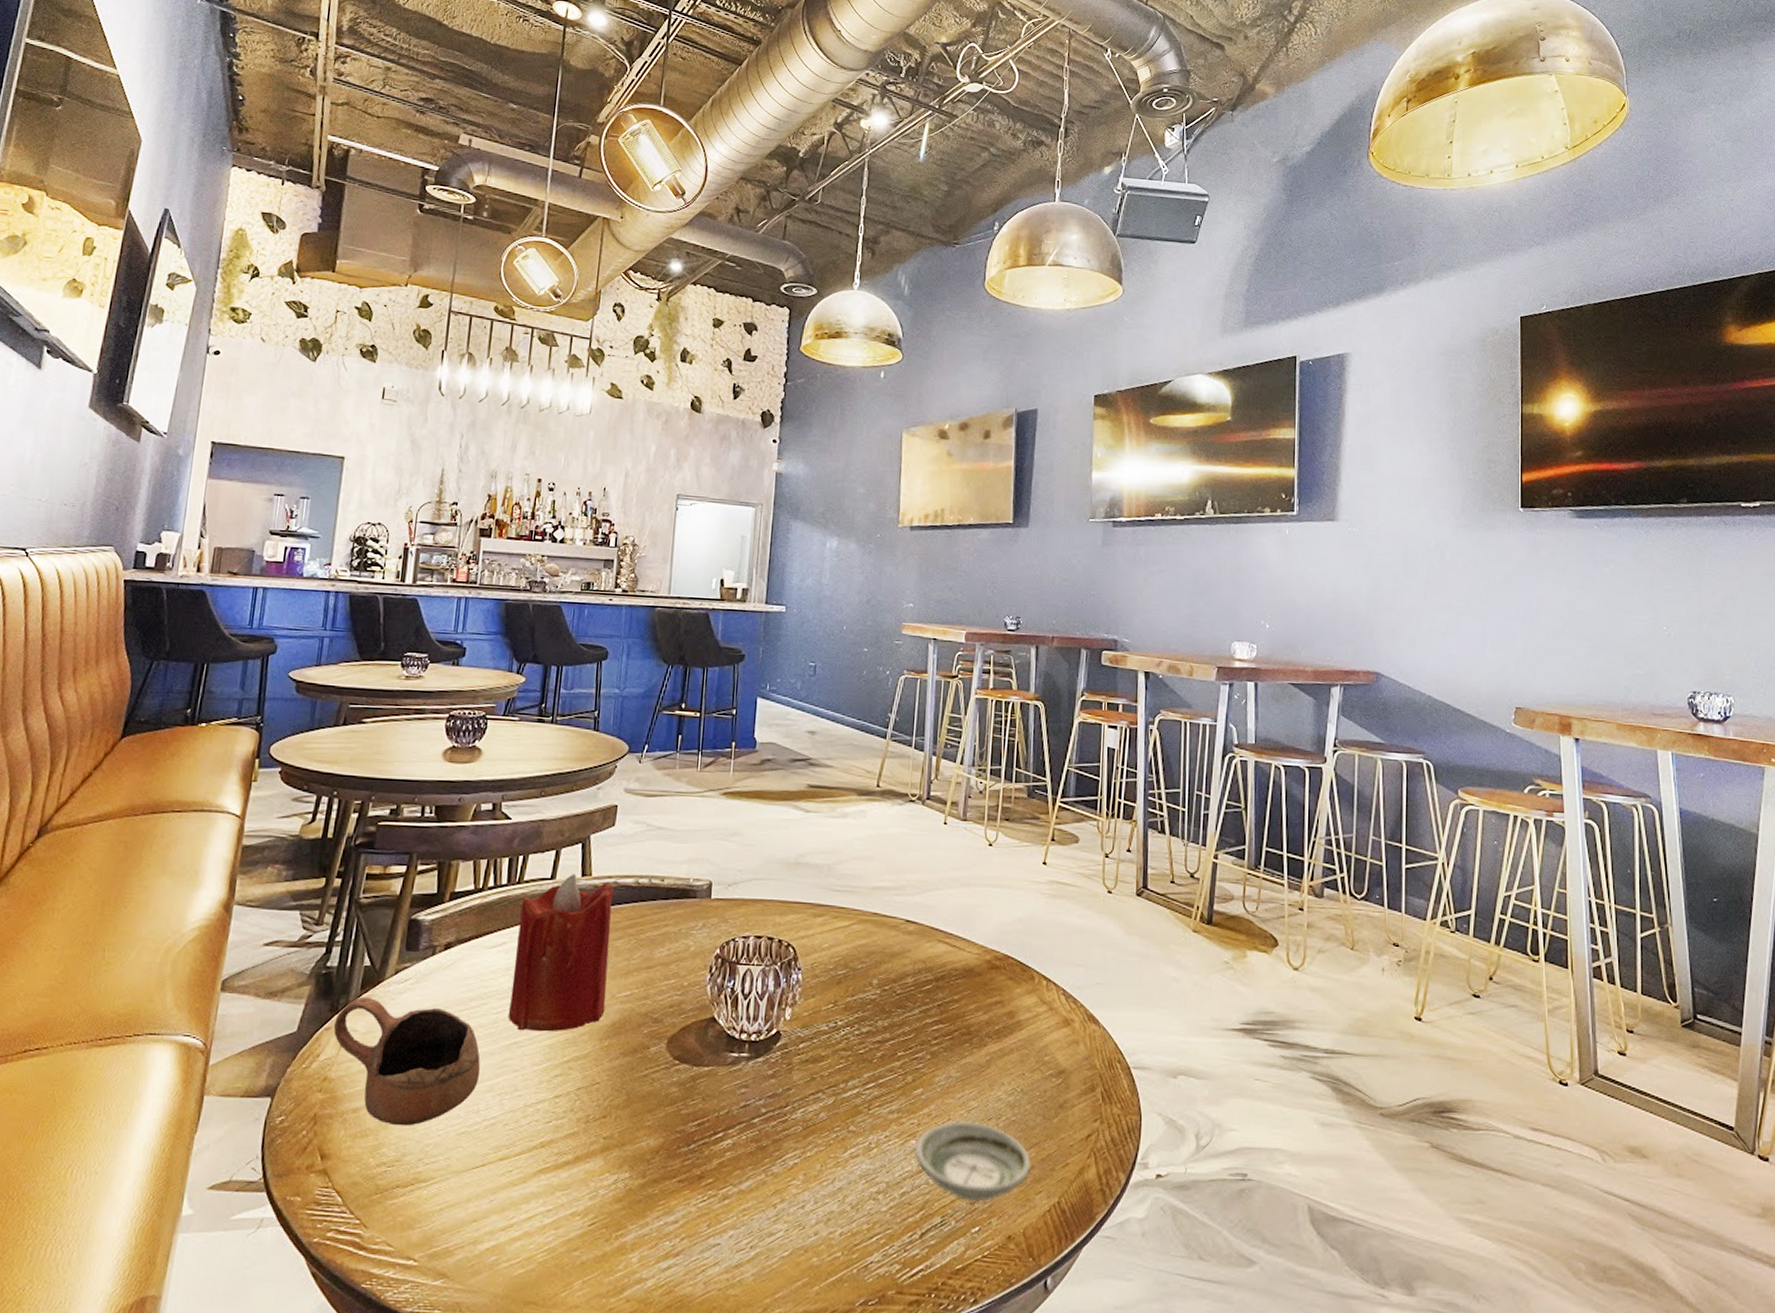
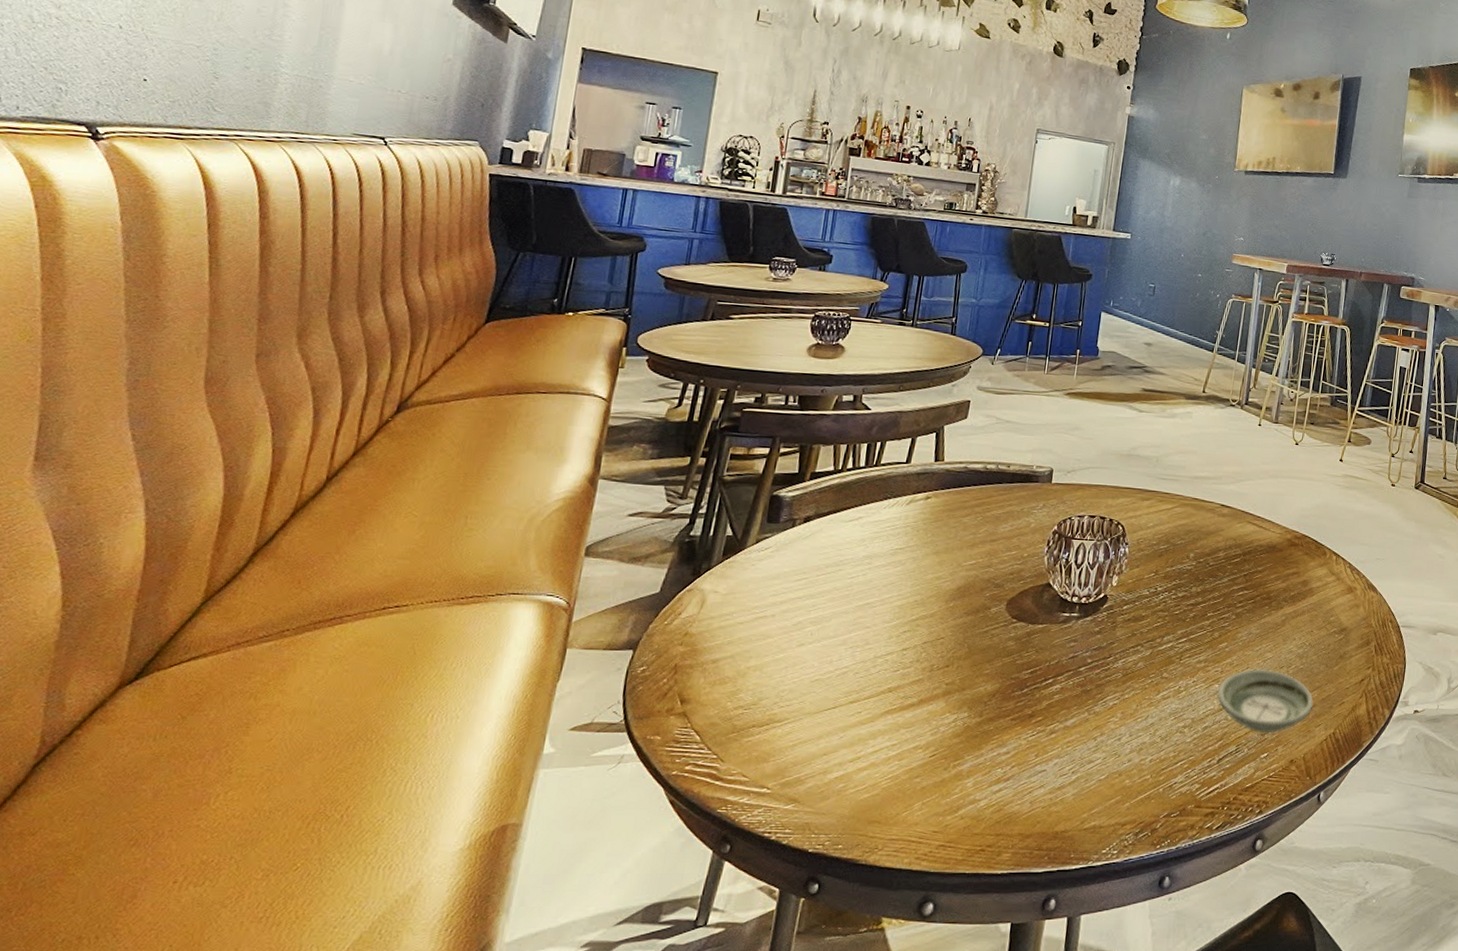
cup: present [334,996,481,1126] -> none [695,562,835,675]
candle: present [507,874,615,1032] -> none [861,459,965,595]

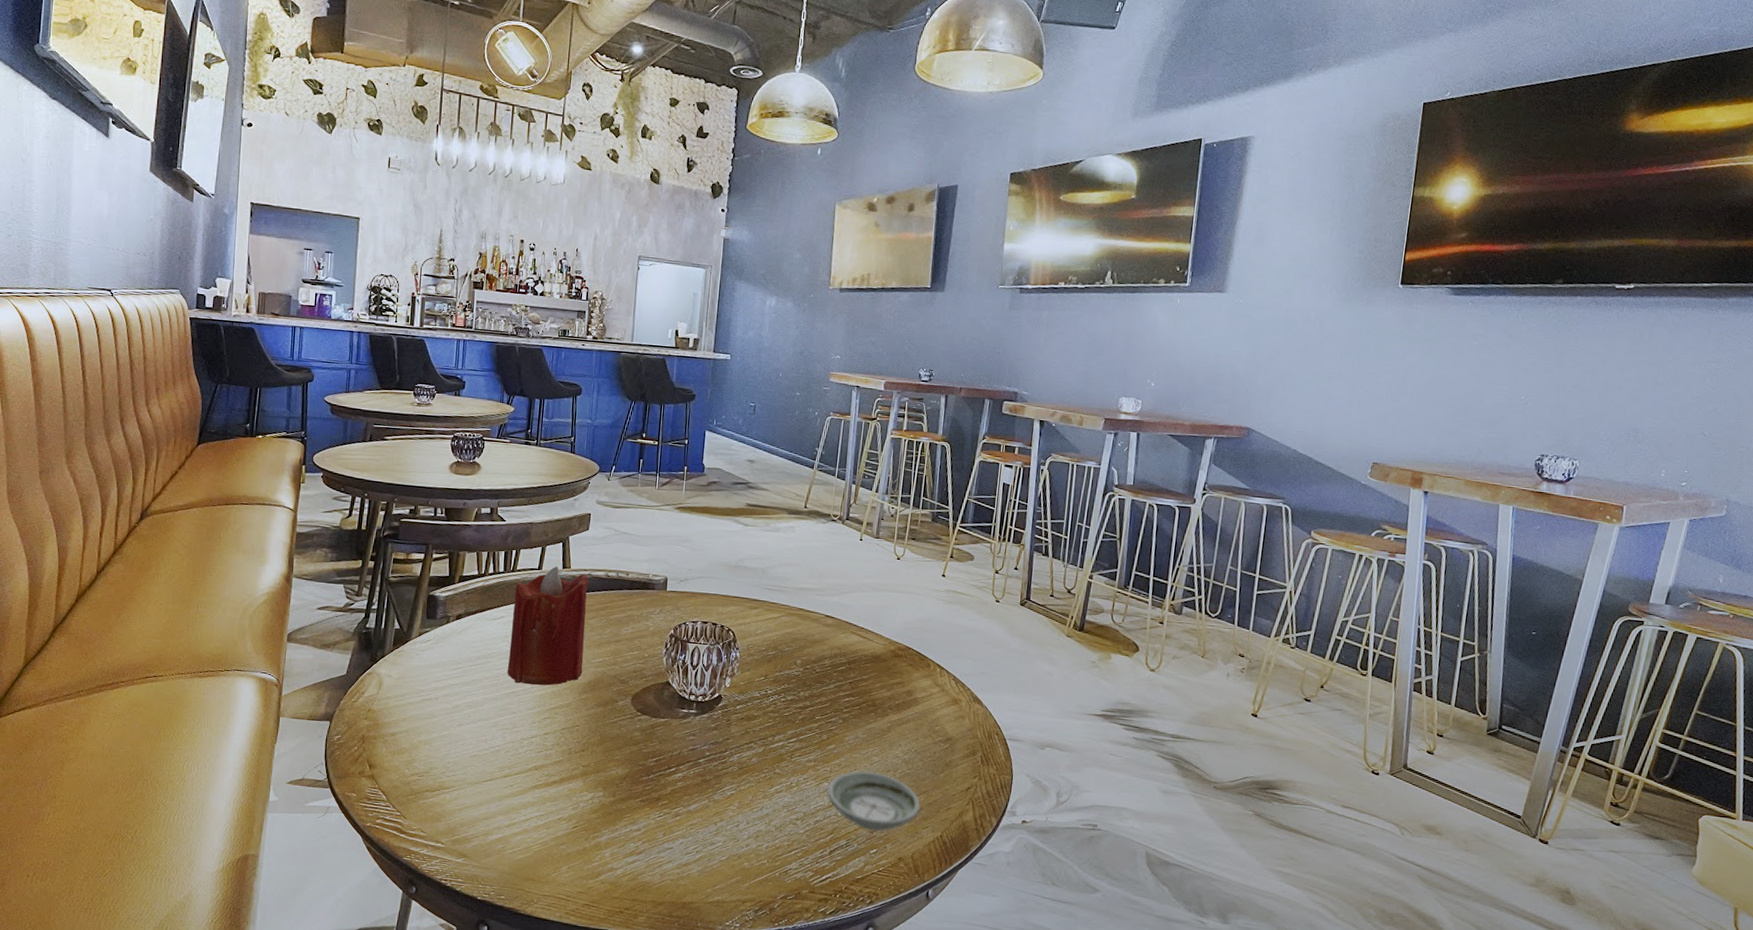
candle: none [861,459,965,595] -> present [507,566,590,686]

